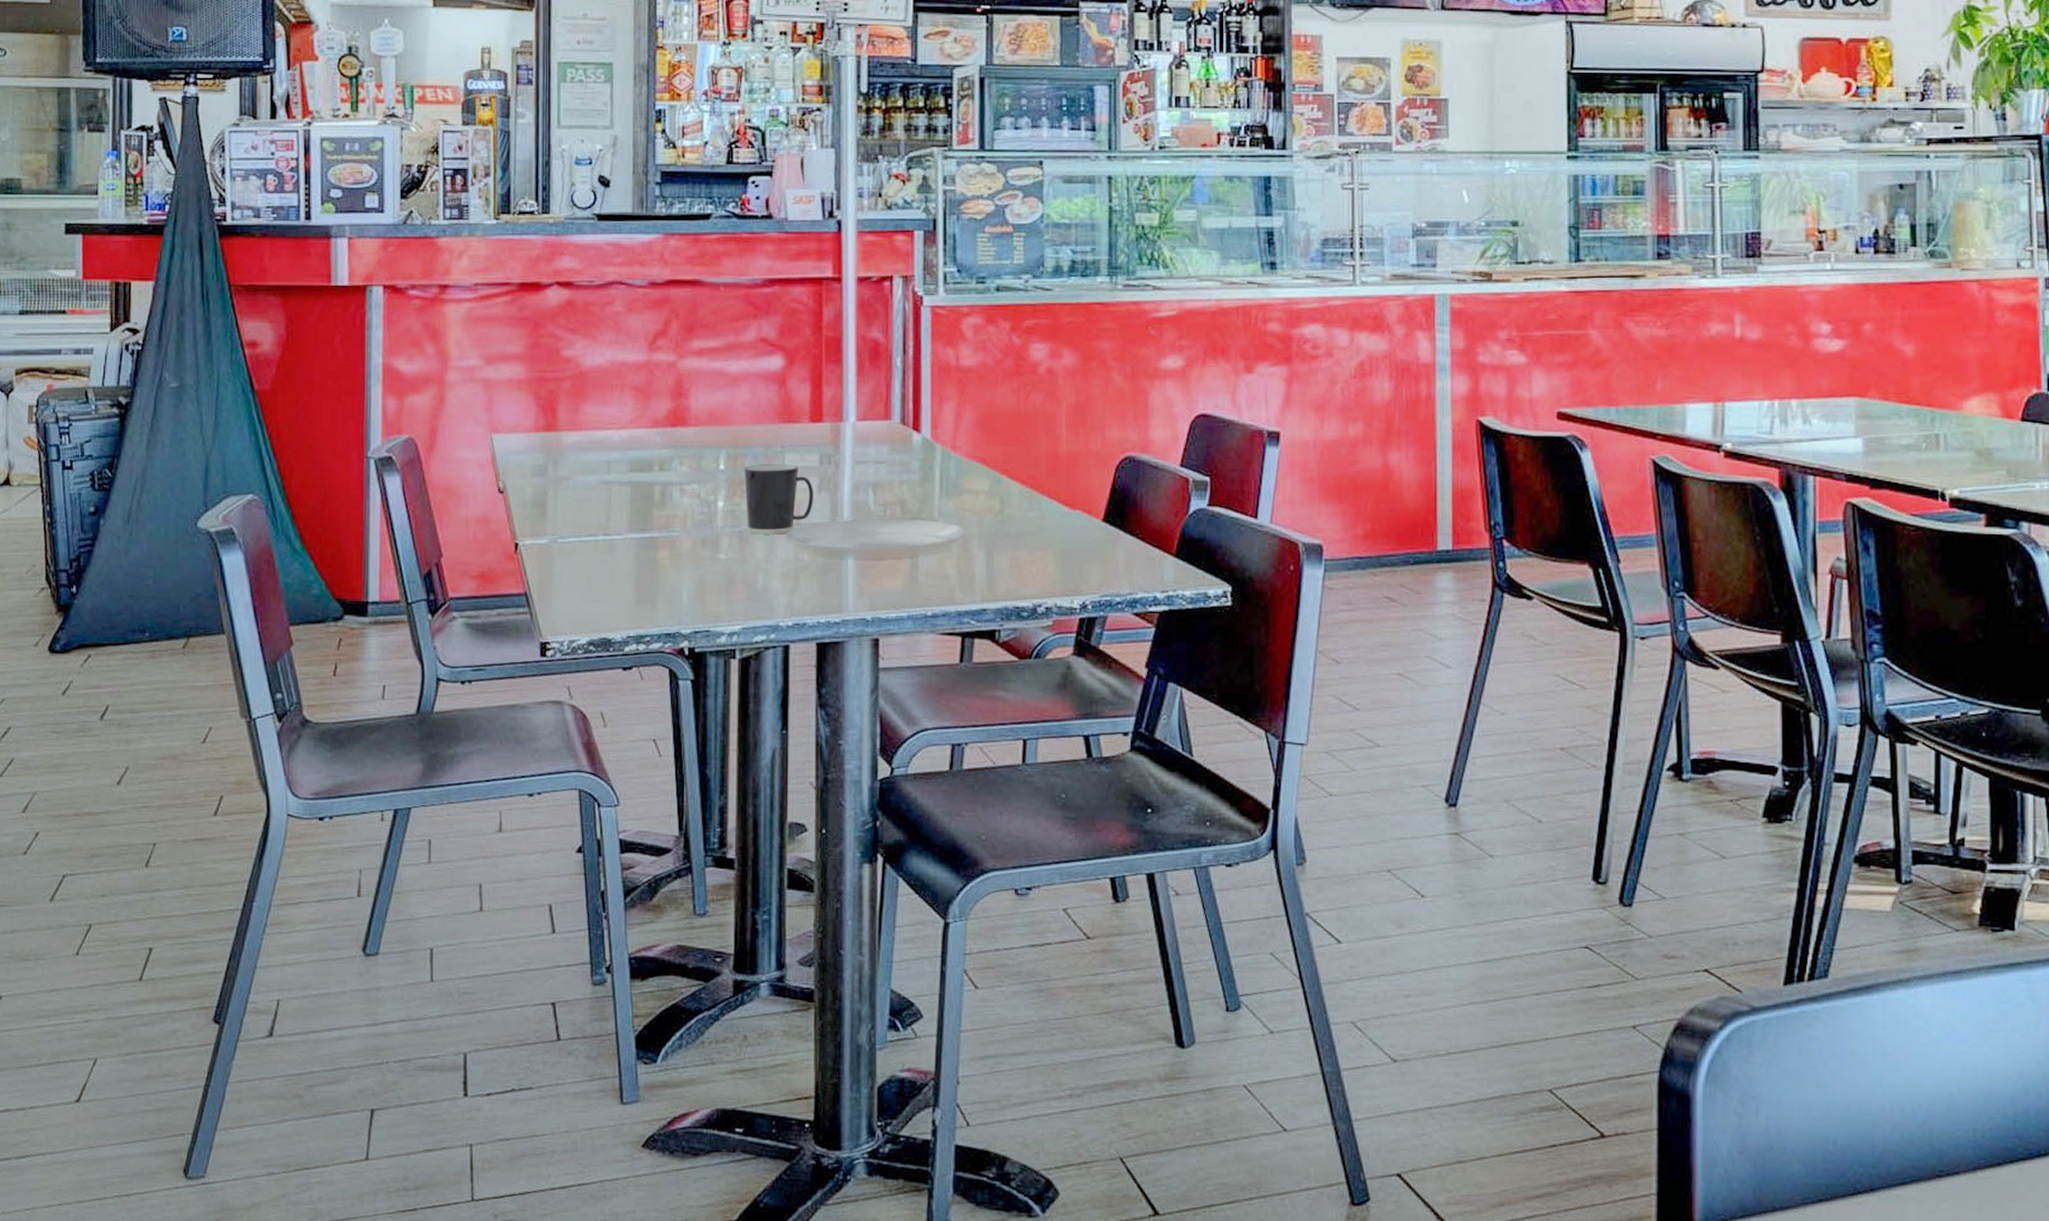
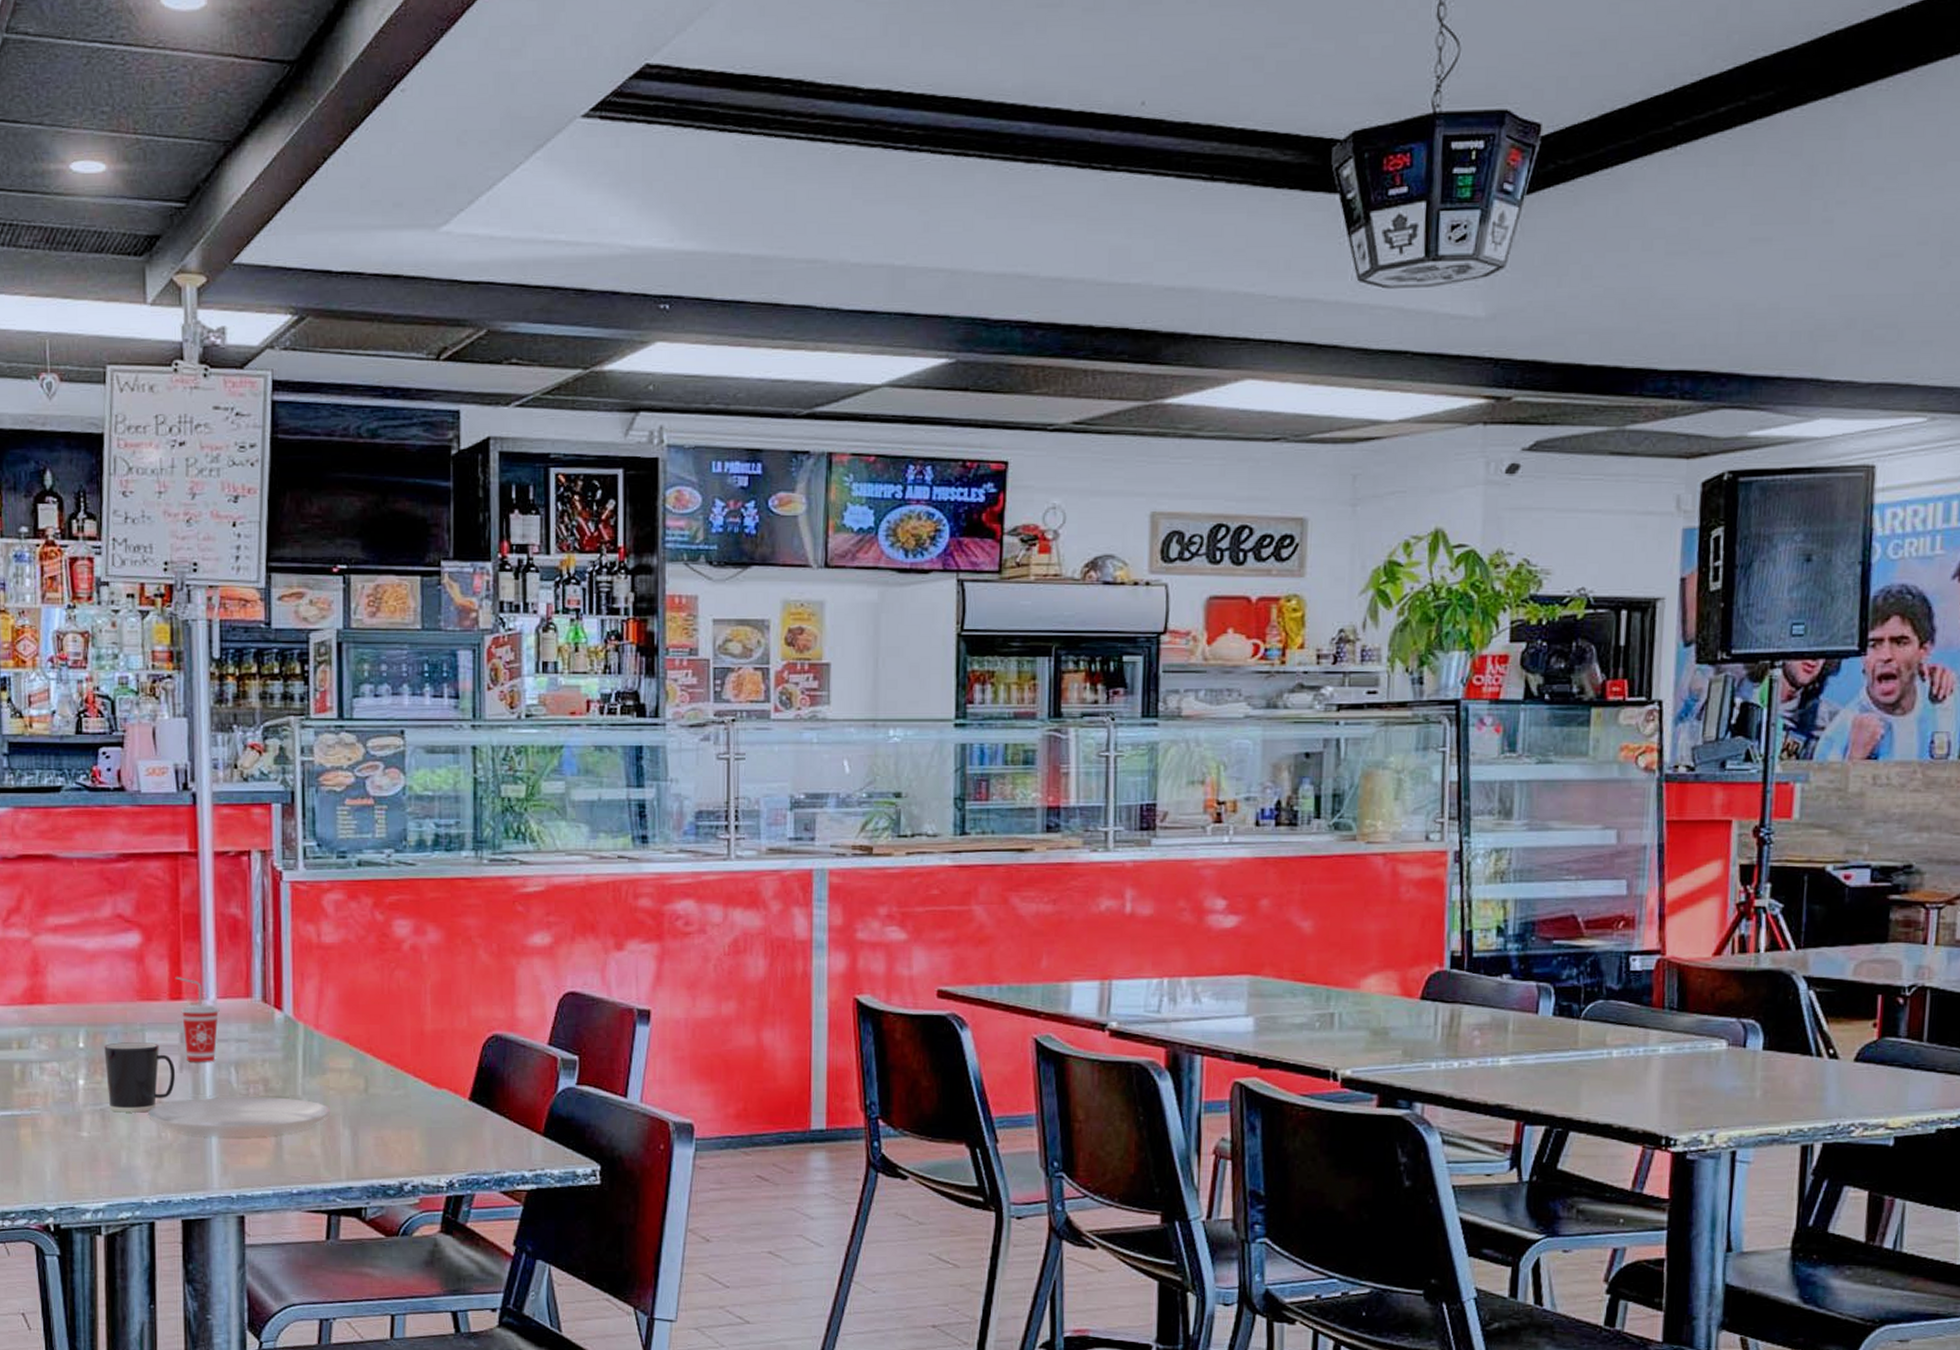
beverage cup: none [816,398,859,484] -> present [175,976,220,1062]

